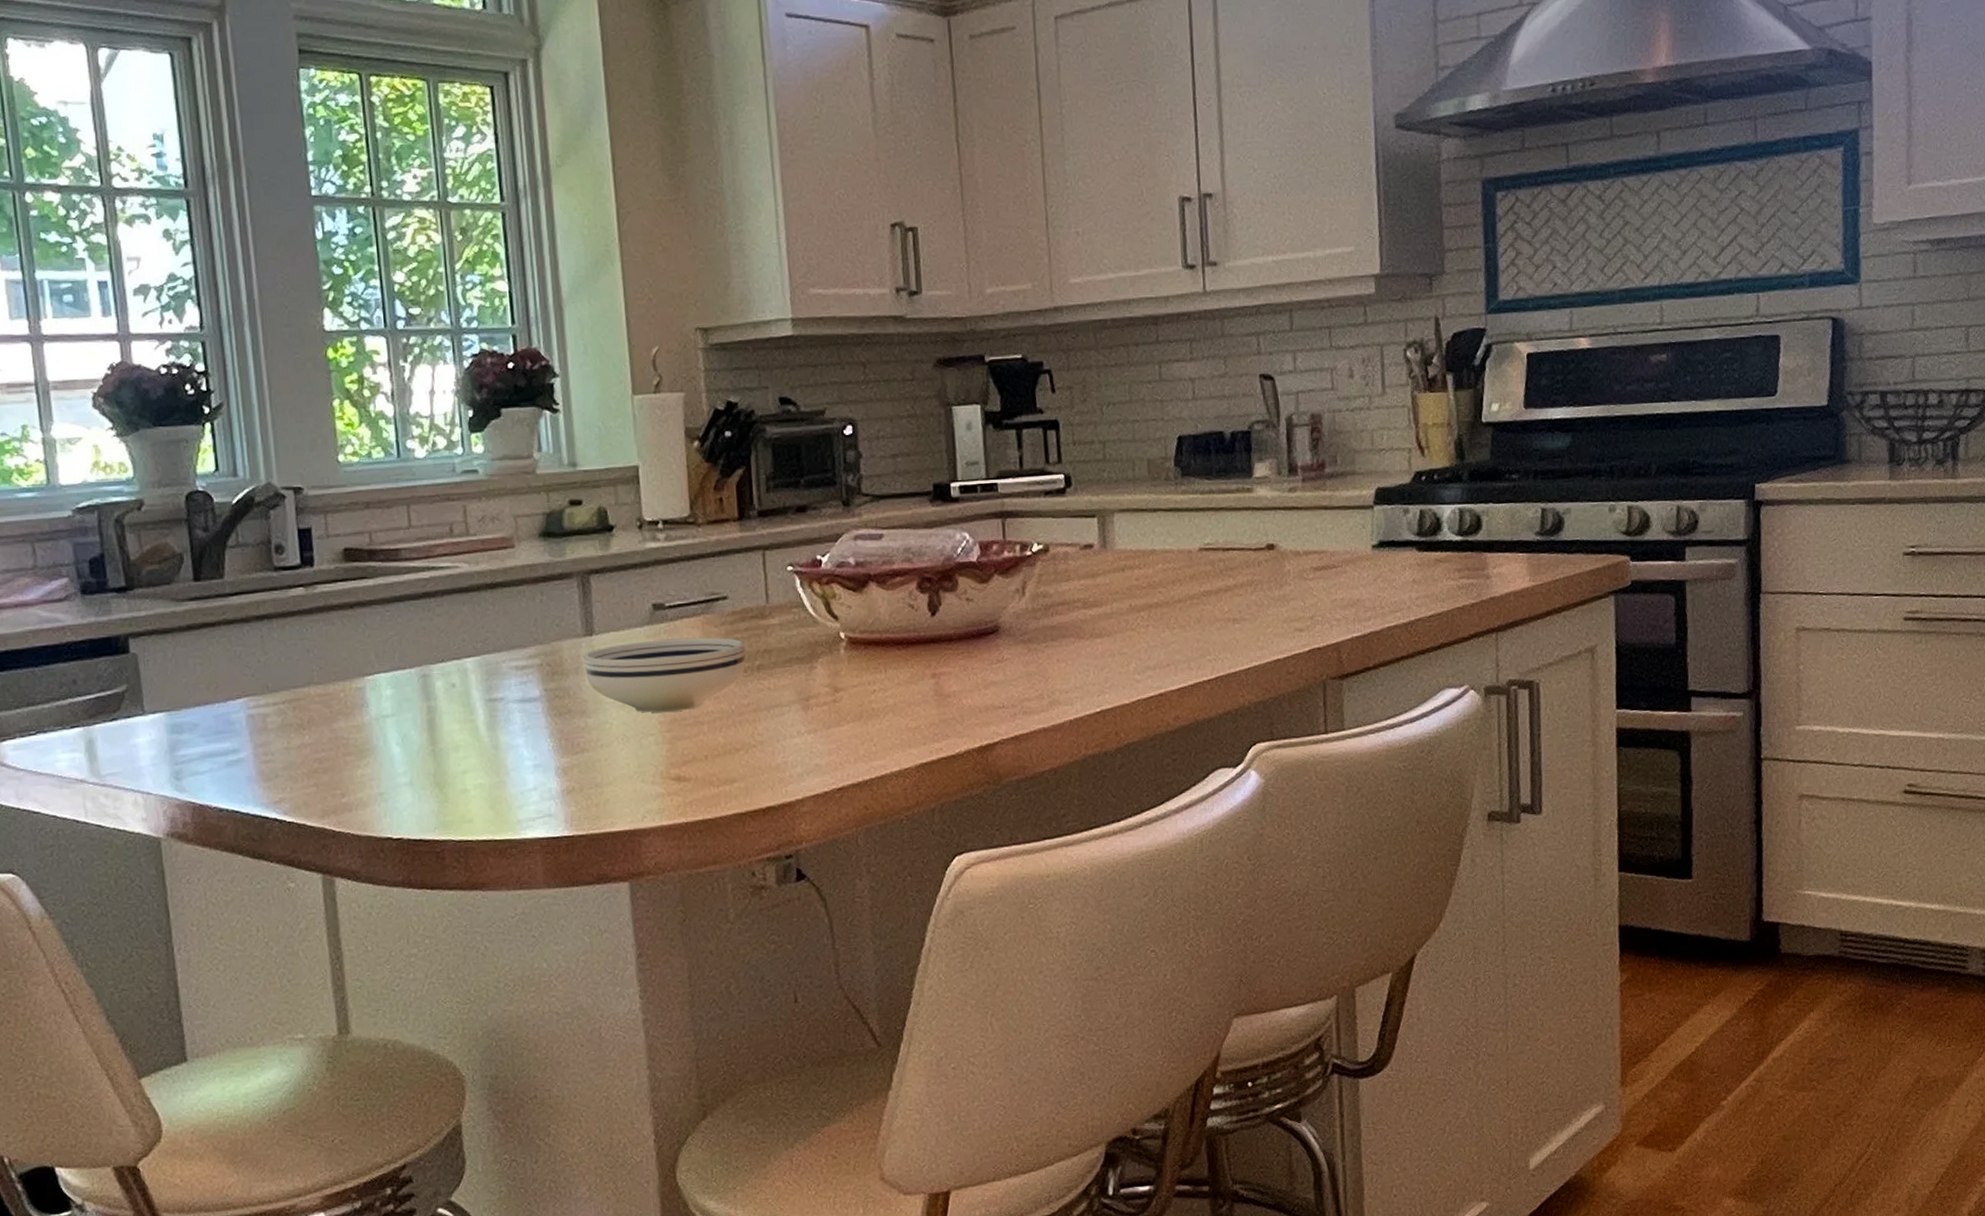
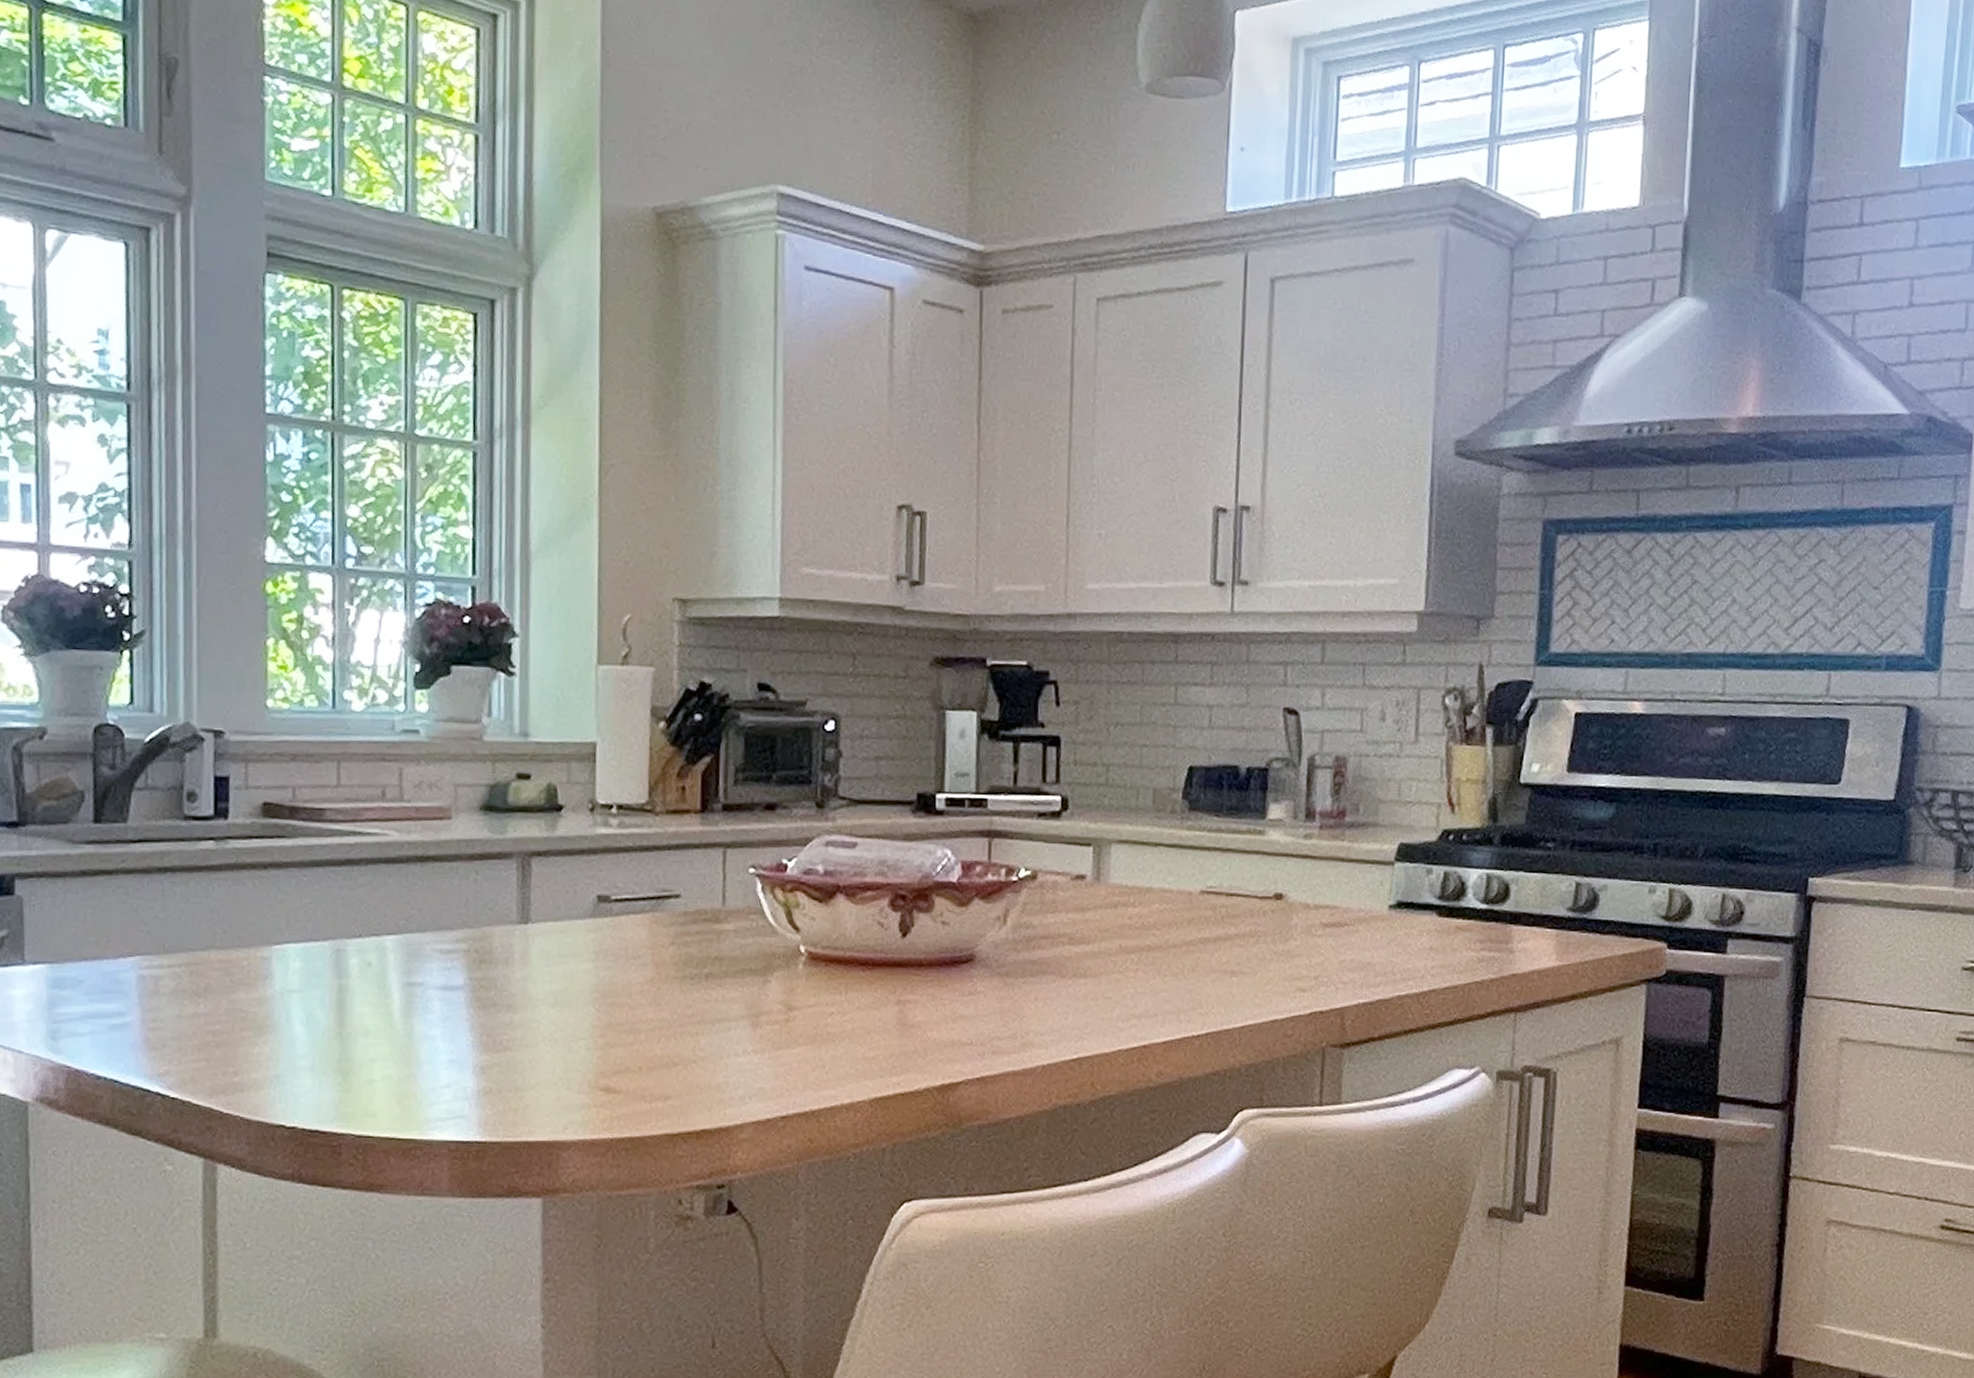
bowl: present [583,637,746,713] -> none [515,935,696,1015]

